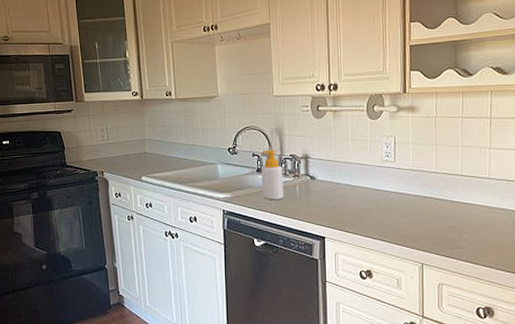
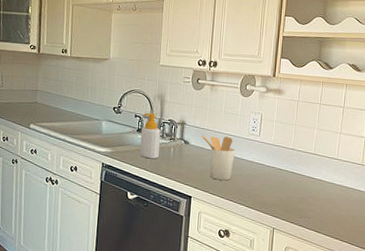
utensil holder: none [329,166,370,216] -> present [202,135,236,181]

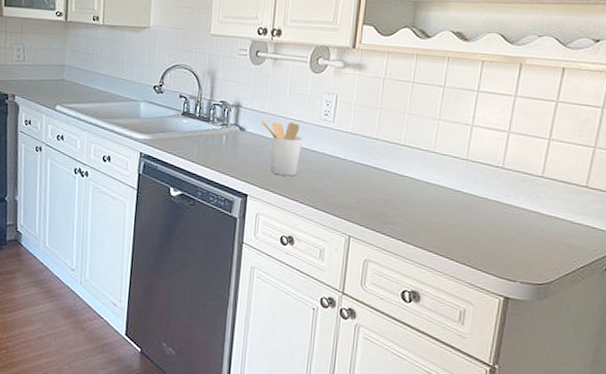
soap bottle: present [139,113,161,159] -> none [184,92,211,149]

